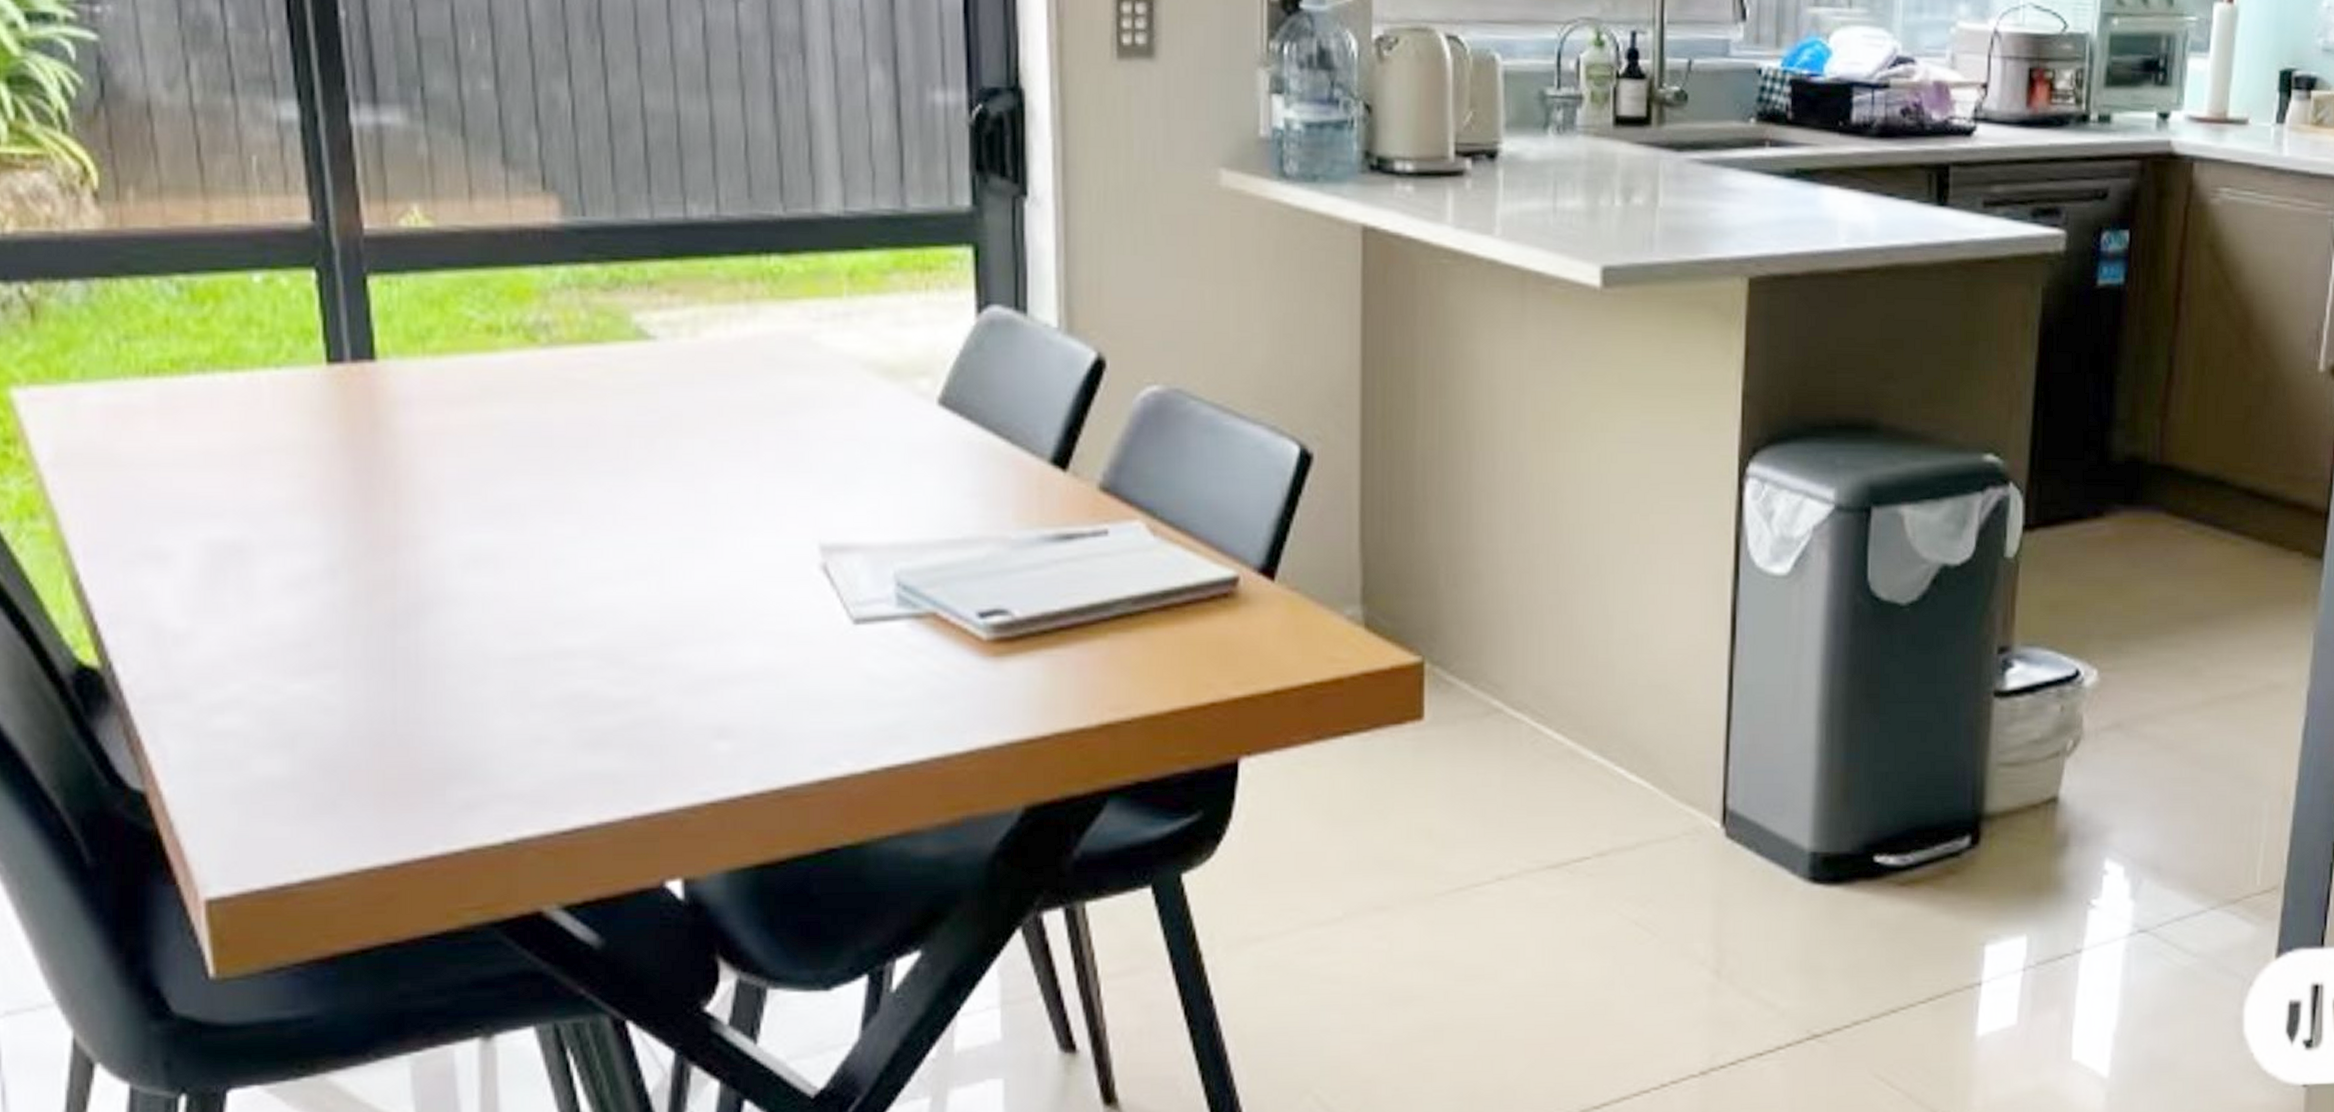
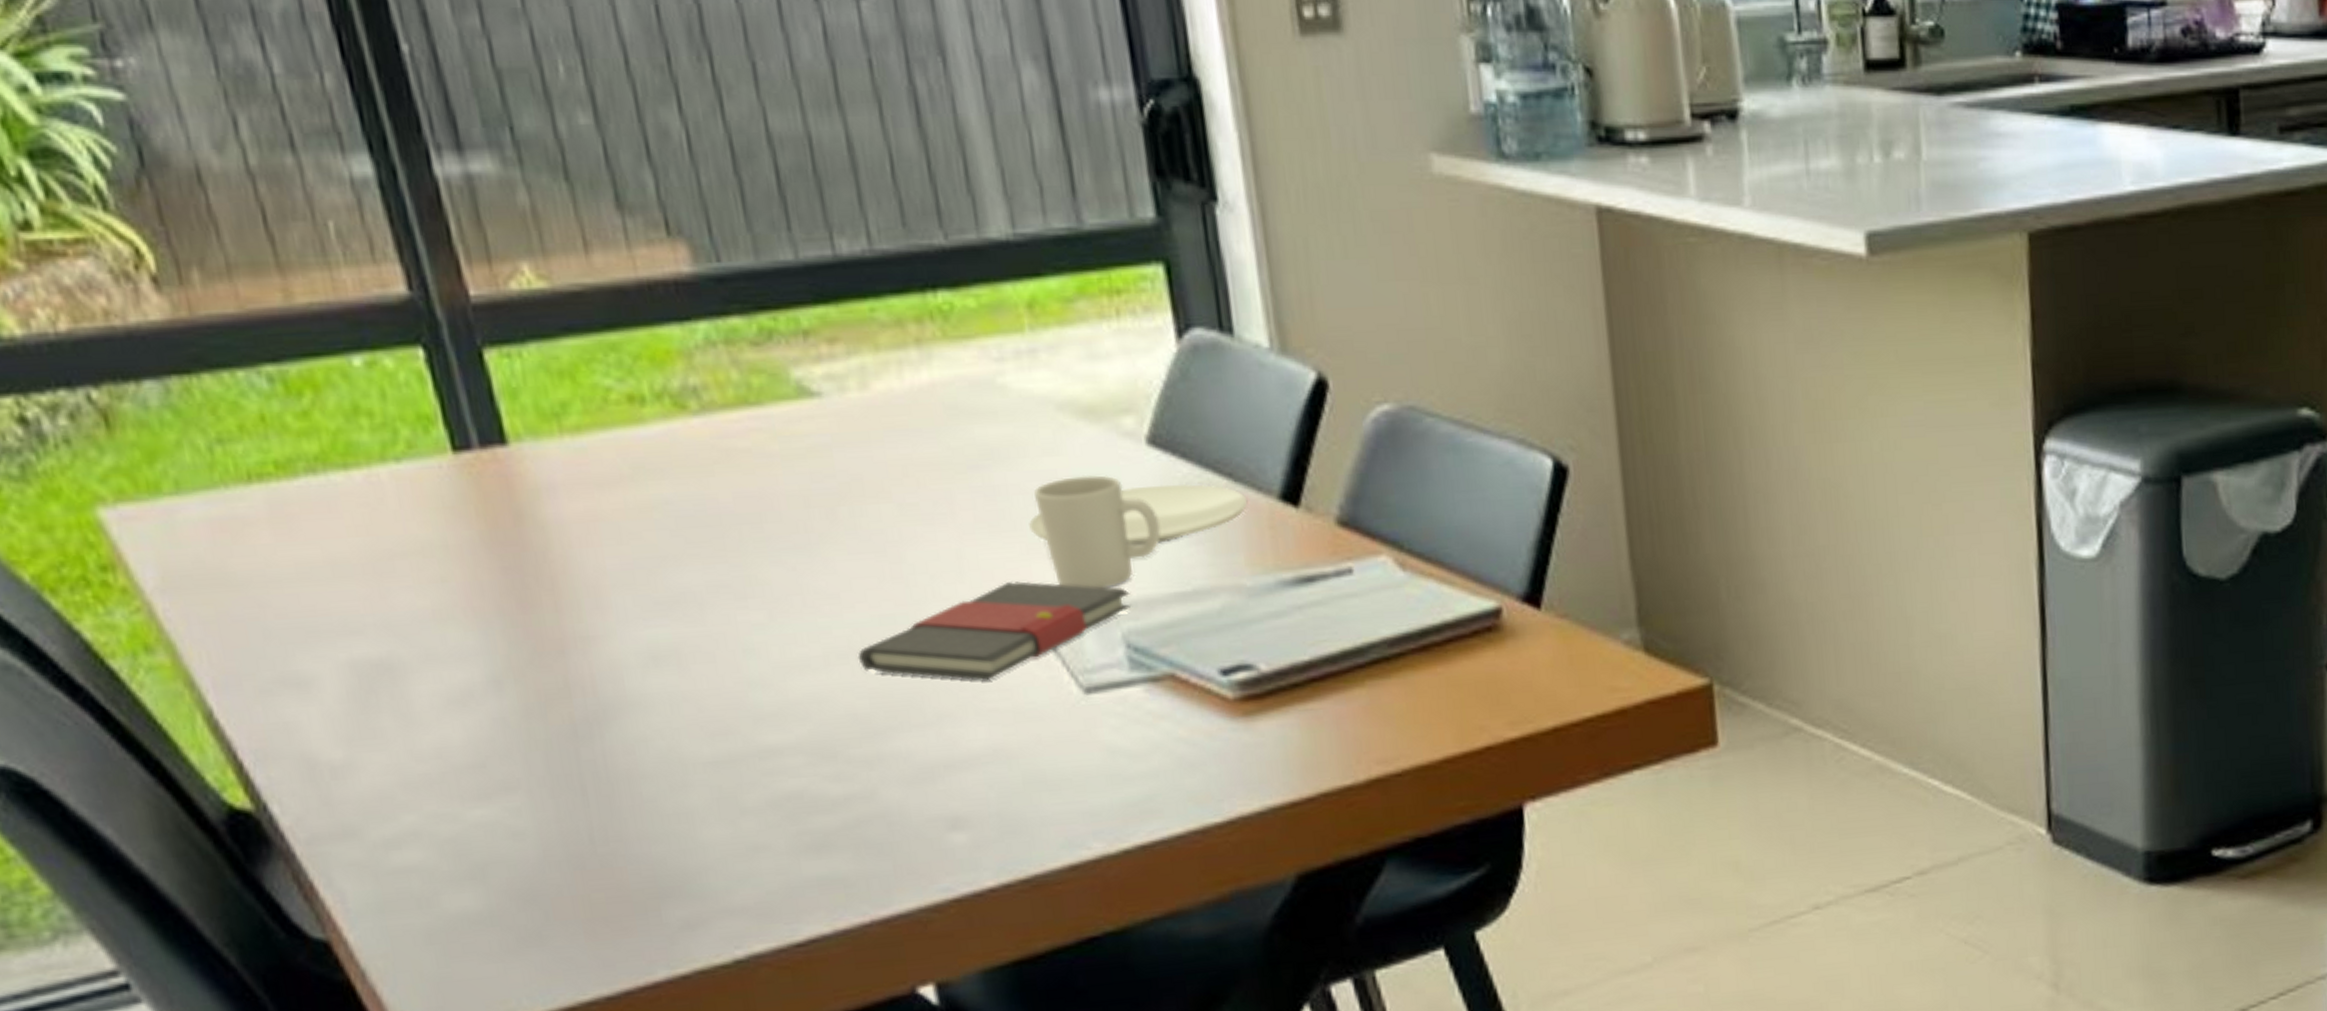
book: none [655,518,906,604] -> present [858,581,1132,680]
plate: none [824,441,1022,494] -> present [1029,483,1248,545]
mug: none [831,428,941,529] -> present [1034,475,1161,588]

